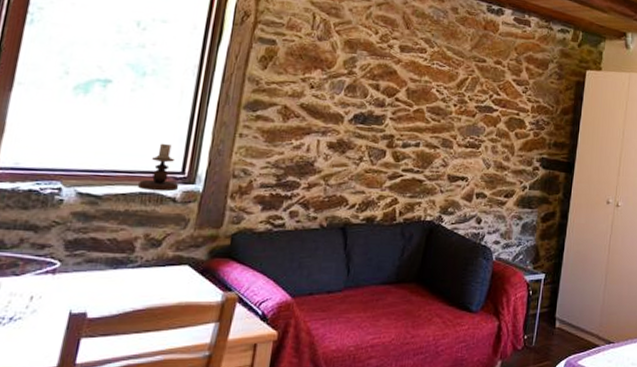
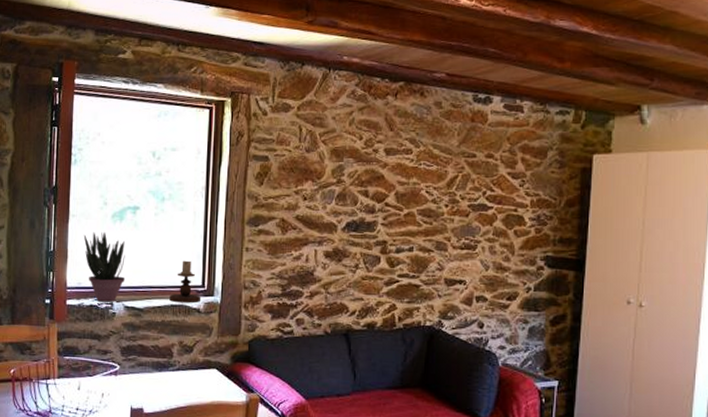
potted plant: none [30,104,87,189] -> present [83,232,126,303]

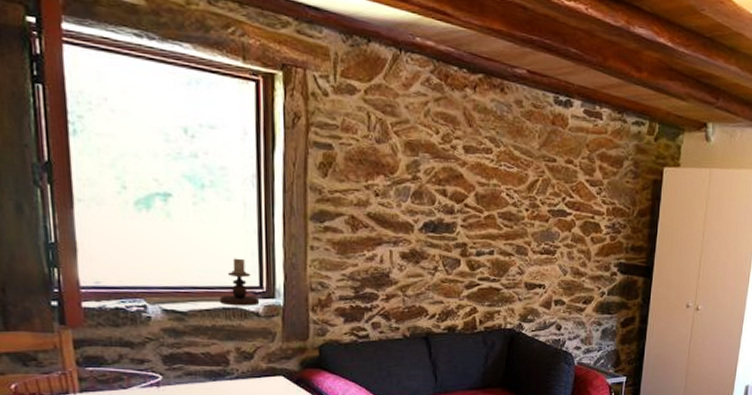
potted plant: present [83,232,126,303] -> none [97,221,161,306]

